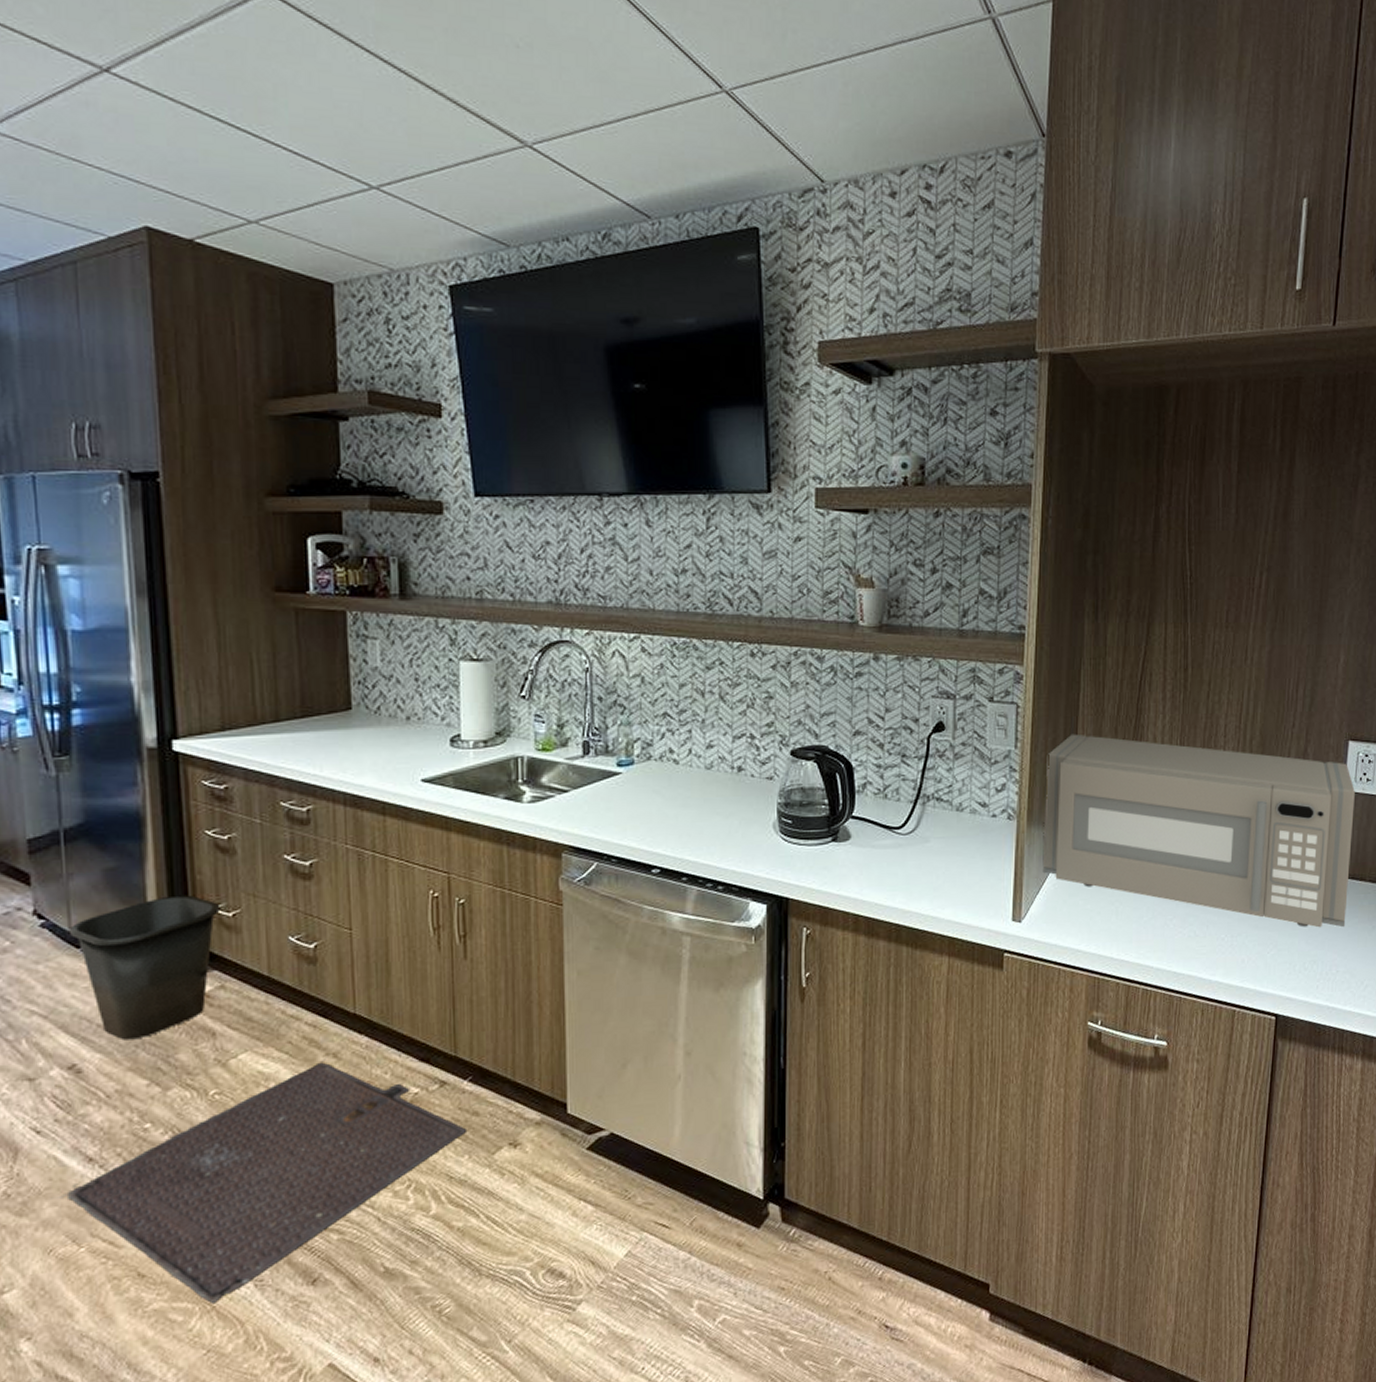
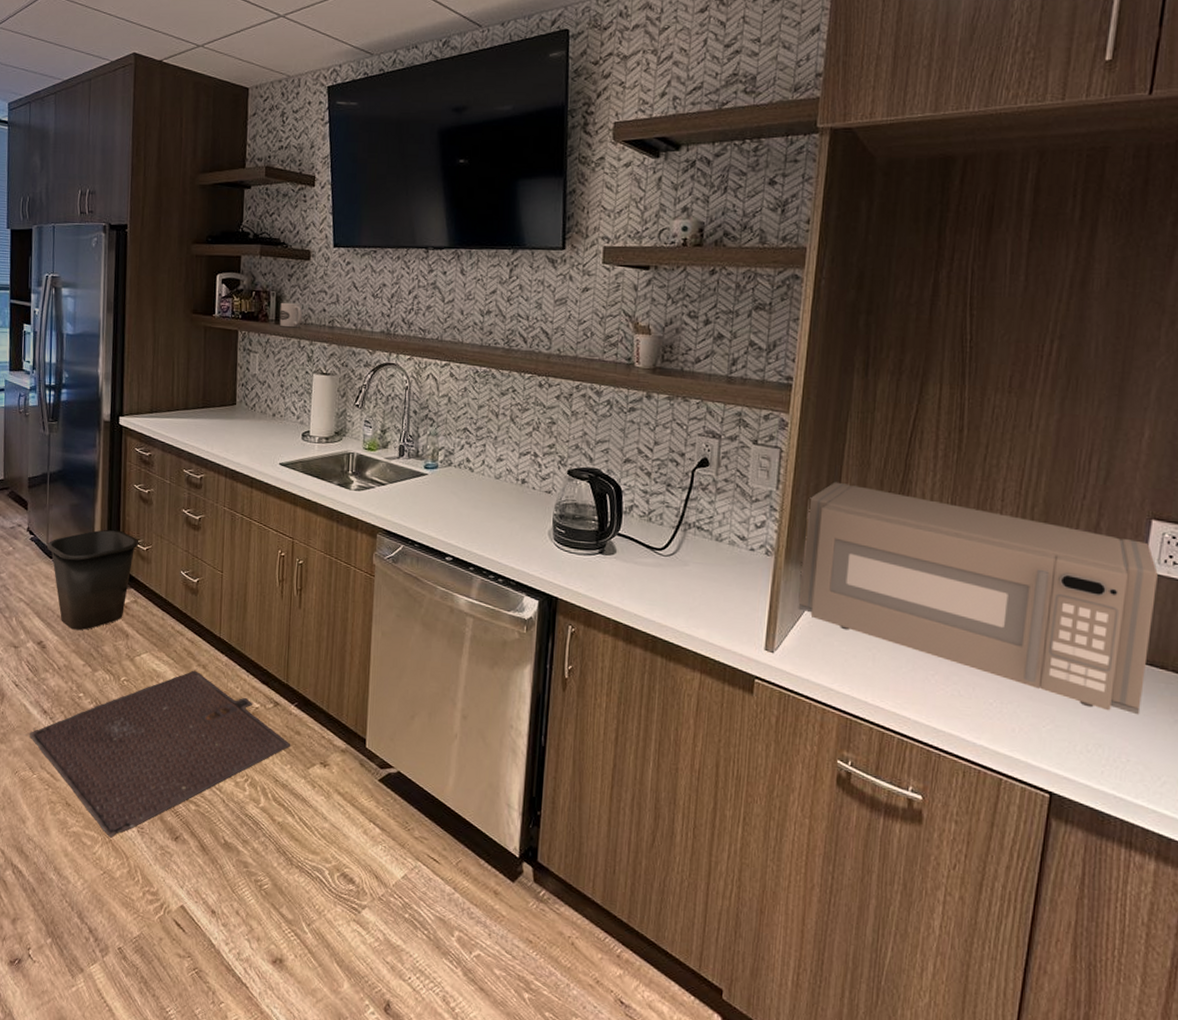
mug: none [405,570,439,603] -> present [279,302,303,328]

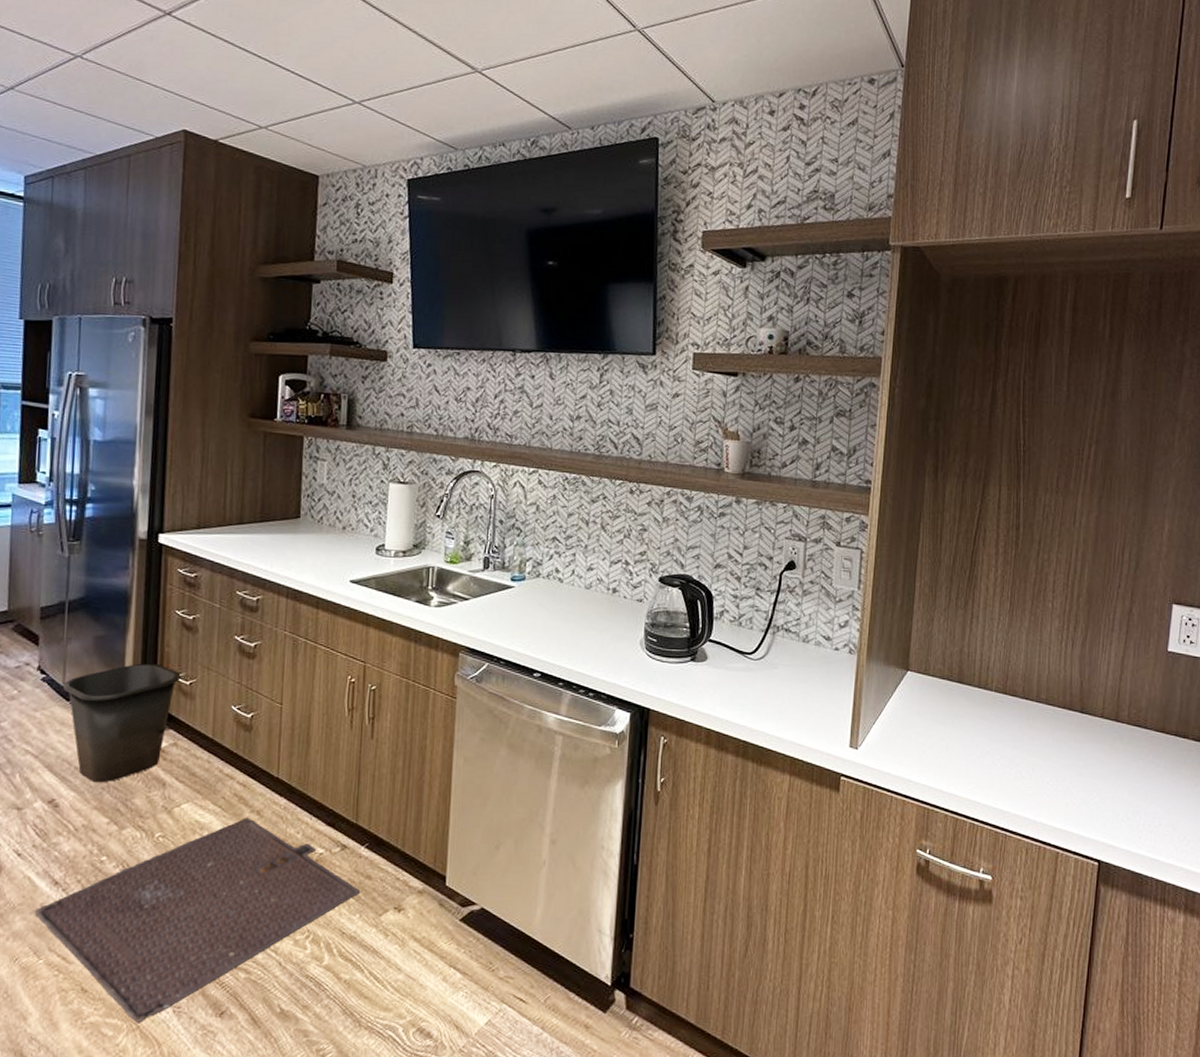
mug: present [279,302,303,328] -> none [351,405,378,434]
microwave: present [798,481,1158,715] -> none [879,580,1179,782]

